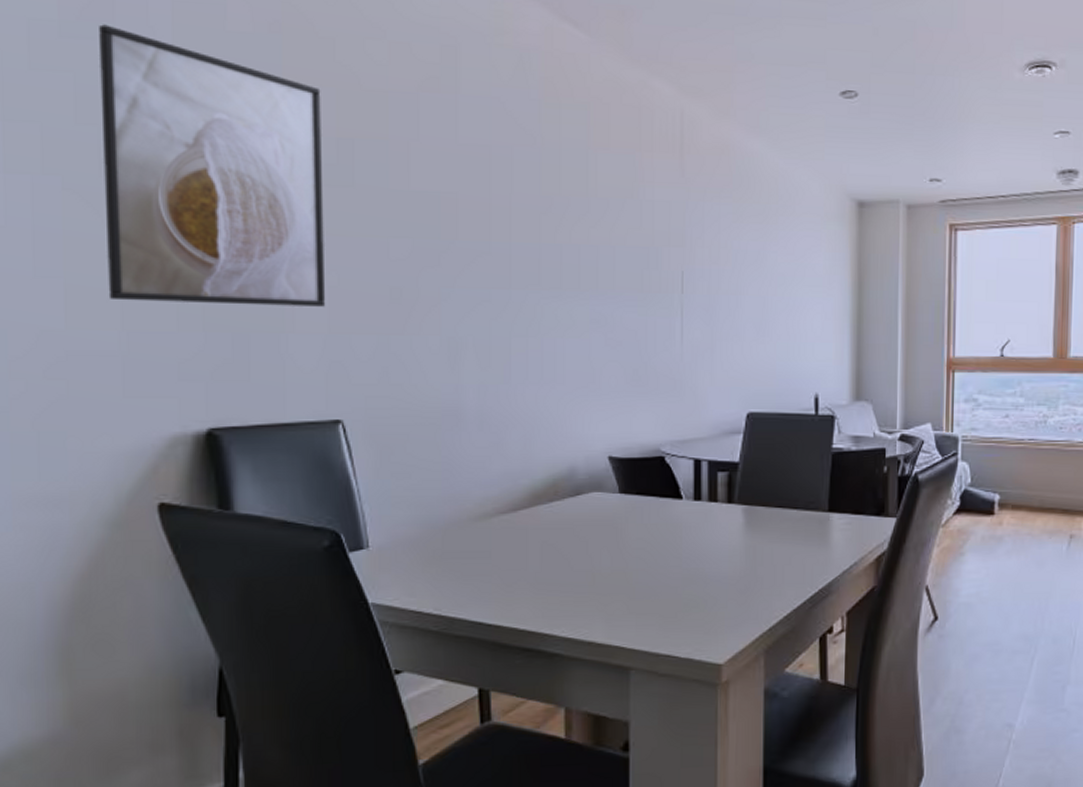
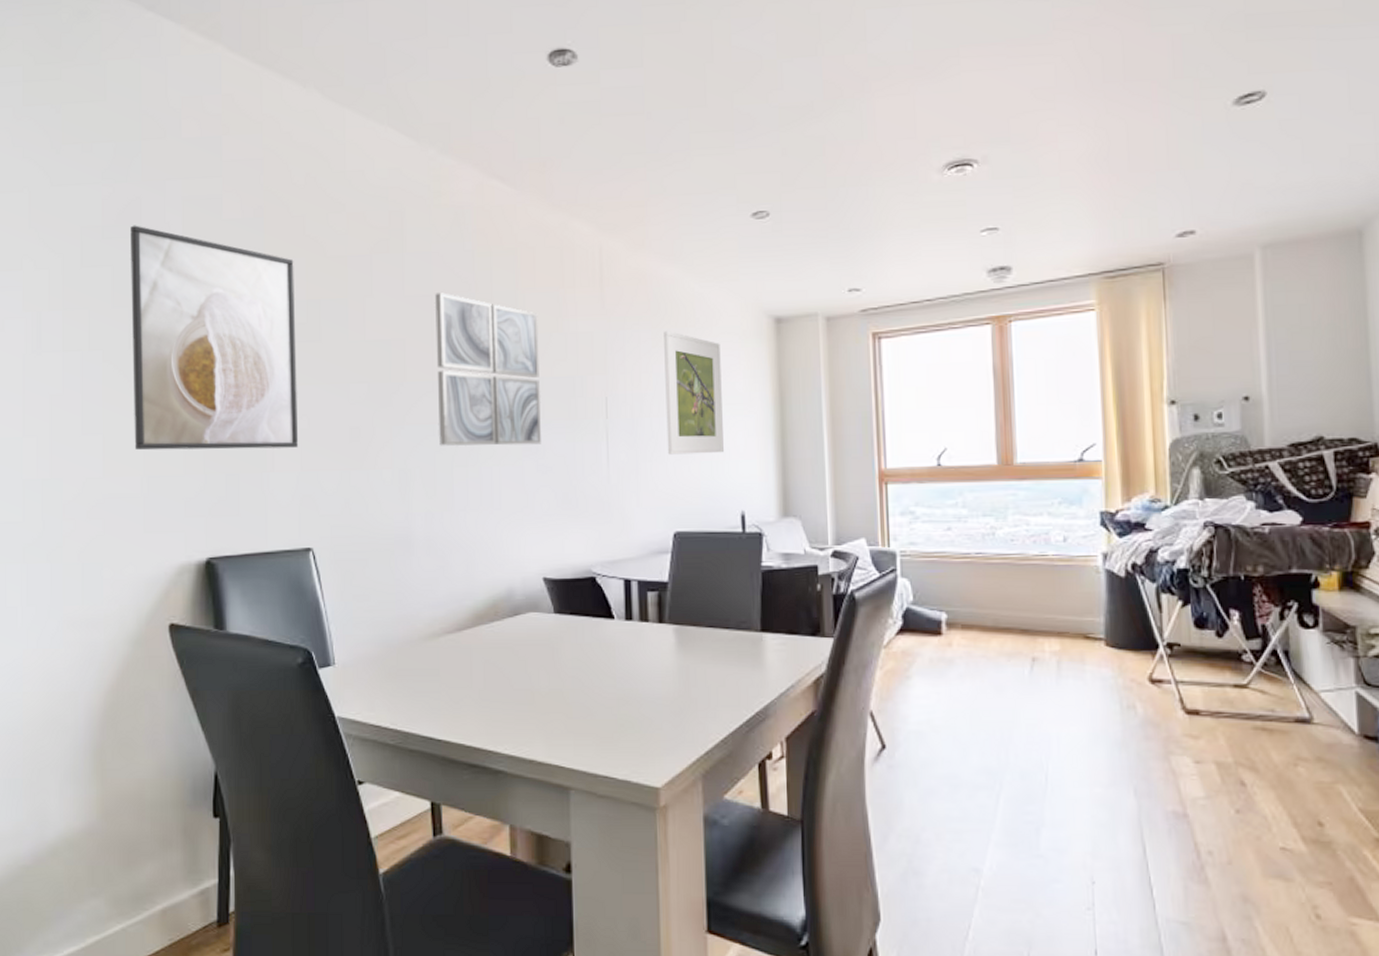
wall art: none [494,144,611,317] -> present [435,292,541,447]
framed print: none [744,206,802,335] -> present [664,331,724,455]

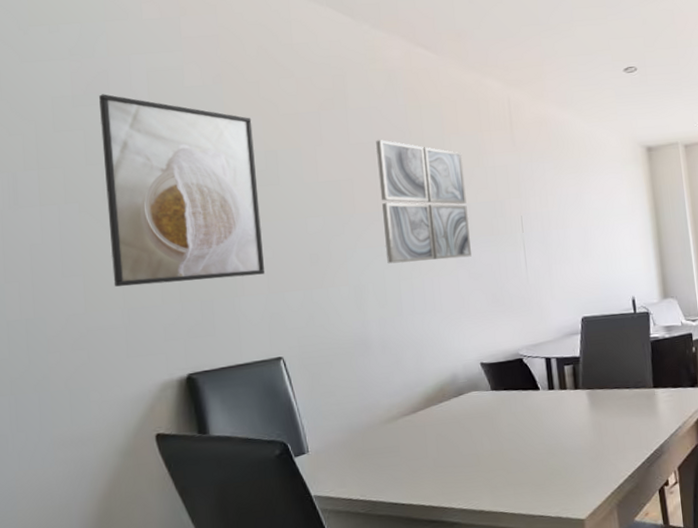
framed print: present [664,331,724,455] -> none [563,161,615,257]

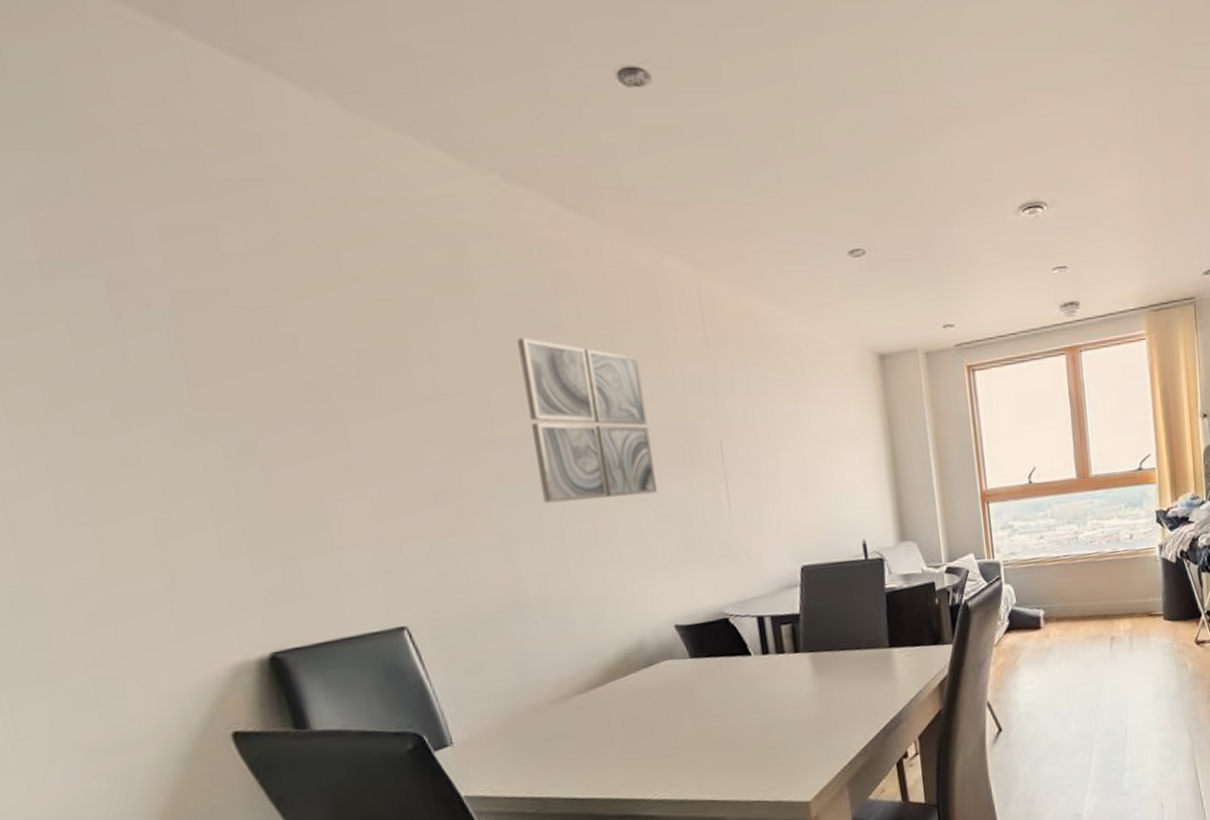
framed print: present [99,94,265,287] -> none [84,261,372,539]

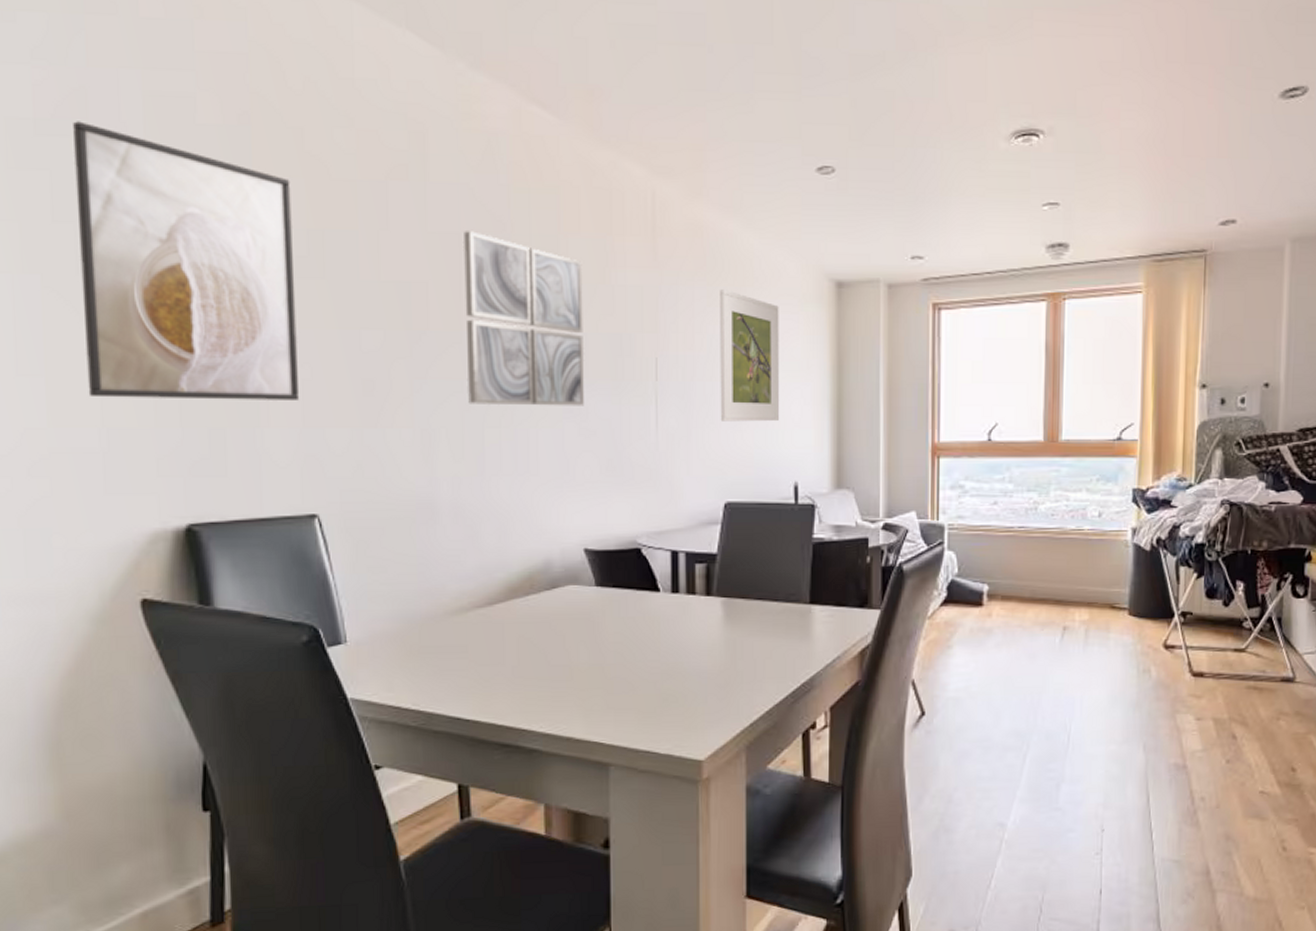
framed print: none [84,261,372,539] -> present [73,121,300,400]
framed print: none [772,371,841,493] -> present [720,289,779,422]

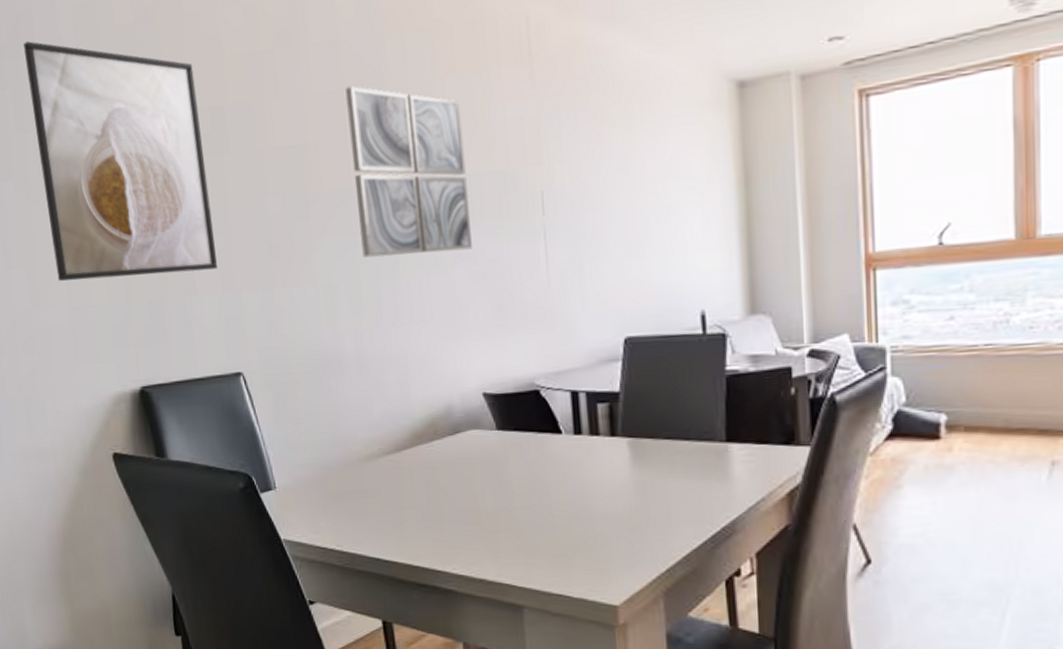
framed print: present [720,289,779,422] -> none [605,108,679,252]

